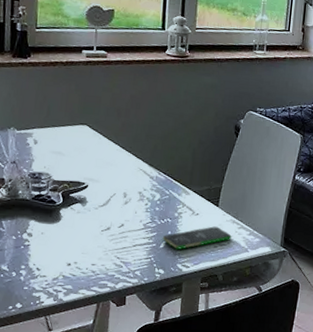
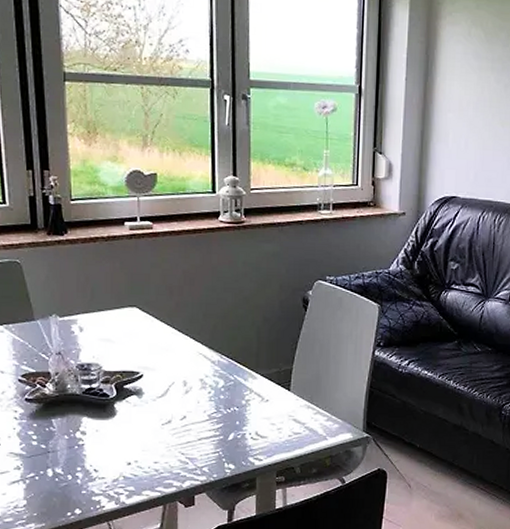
smartphone: present [162,226,232,250] -> none [230,413,307,441]

